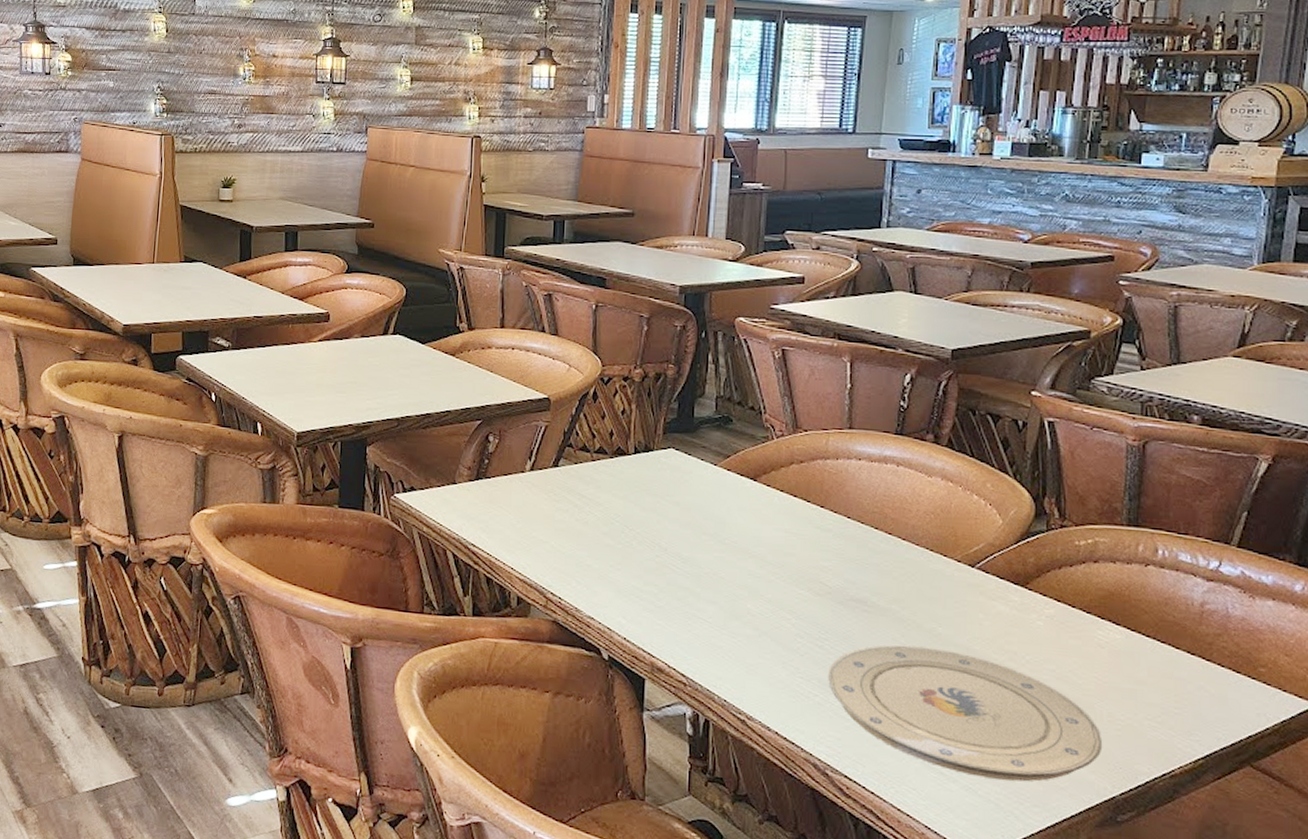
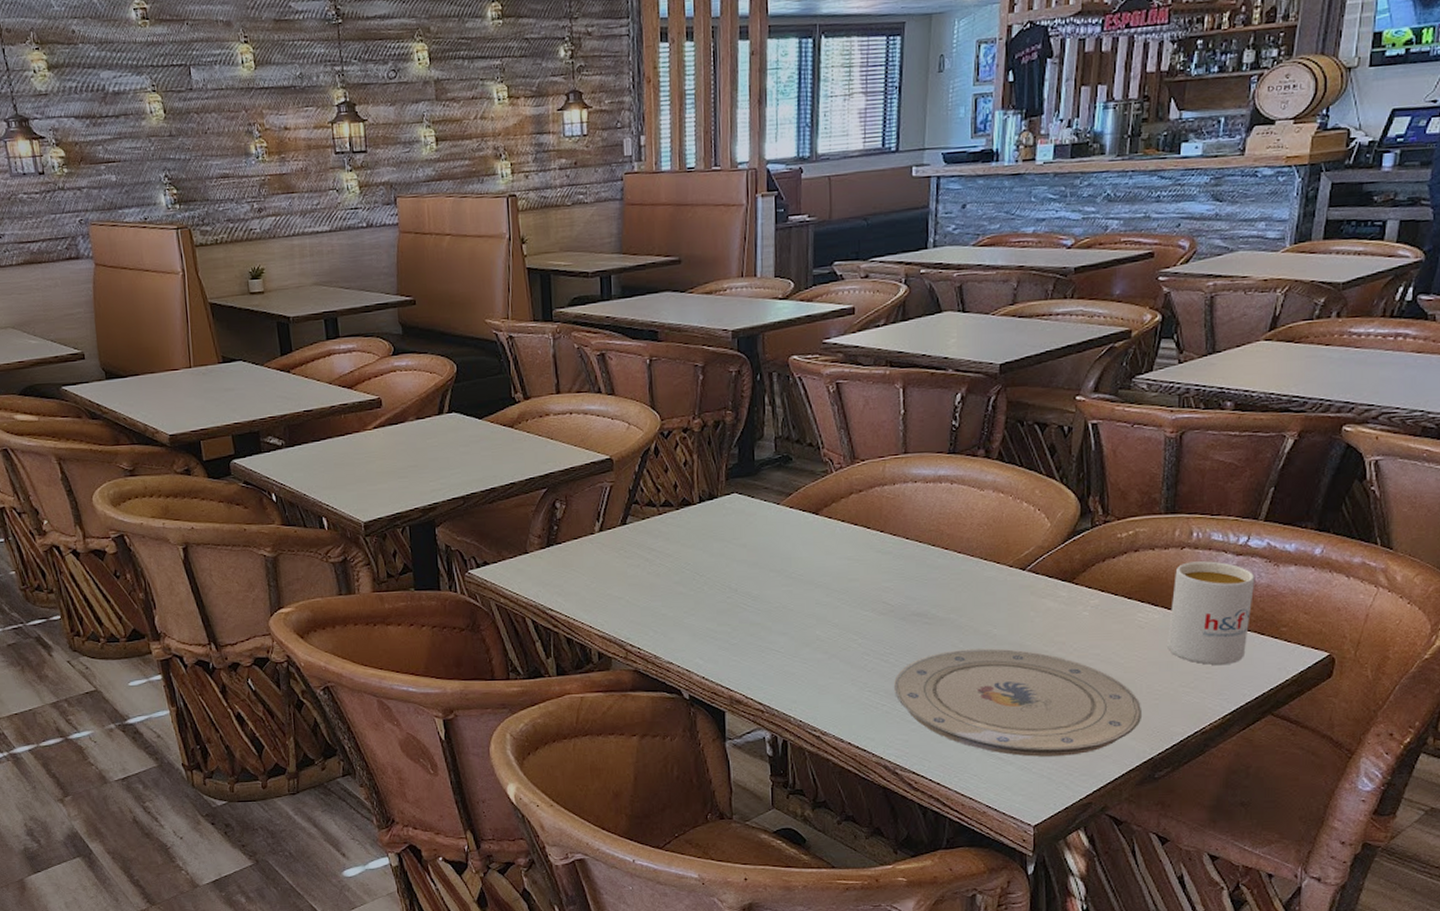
mug: none [1131,581,1229,702] -> present [1168,561,1255,666]

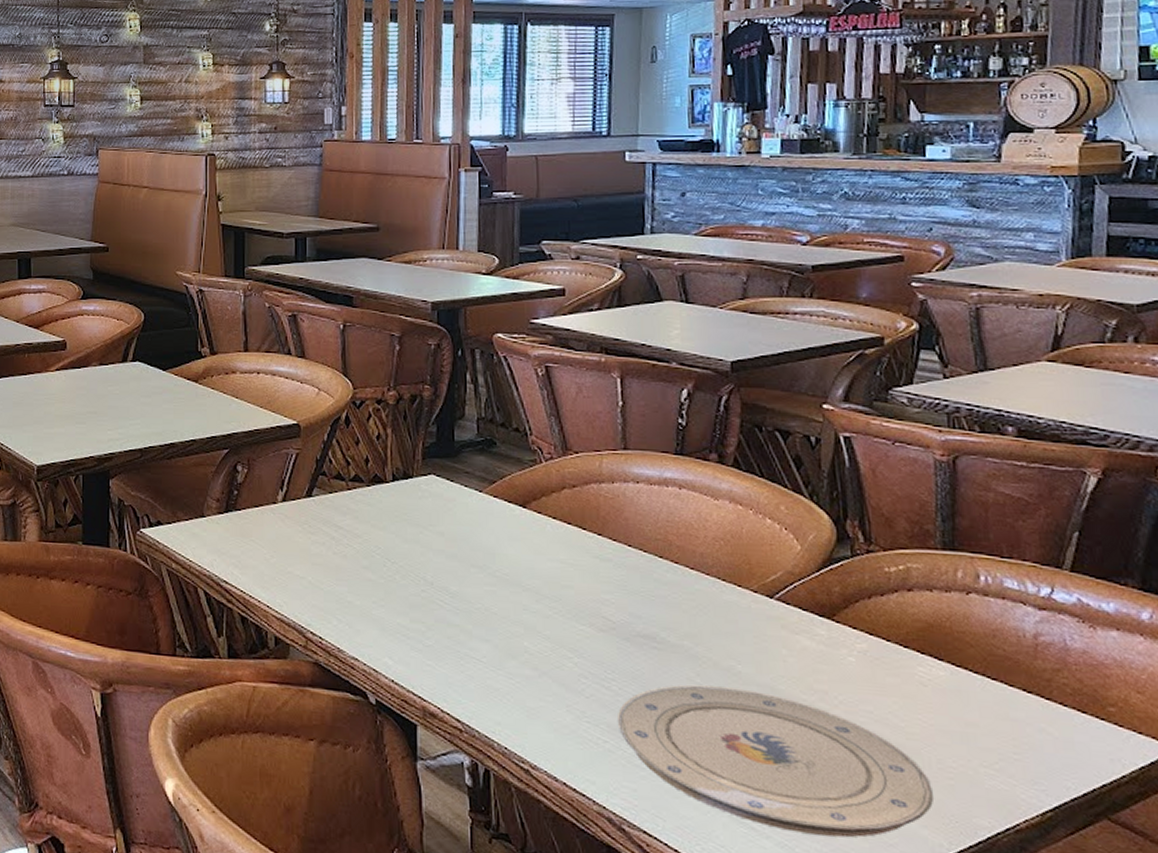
mug: present [1168,561,1255,666] -> none [958,611,1067,746]

